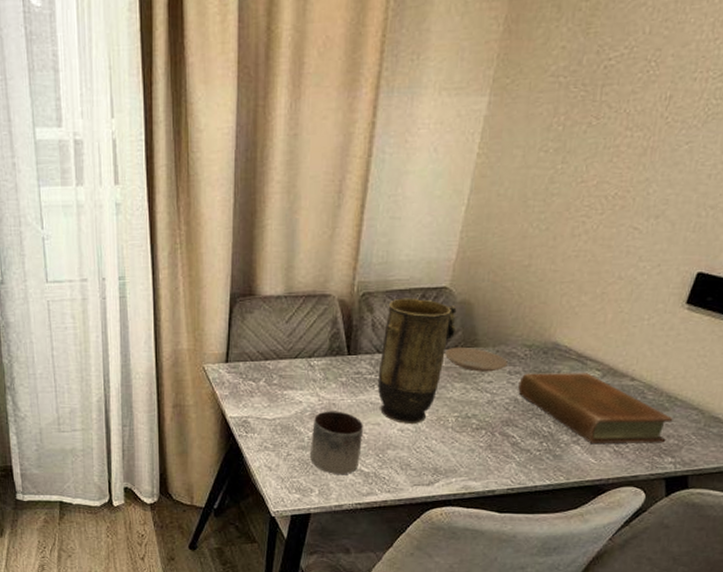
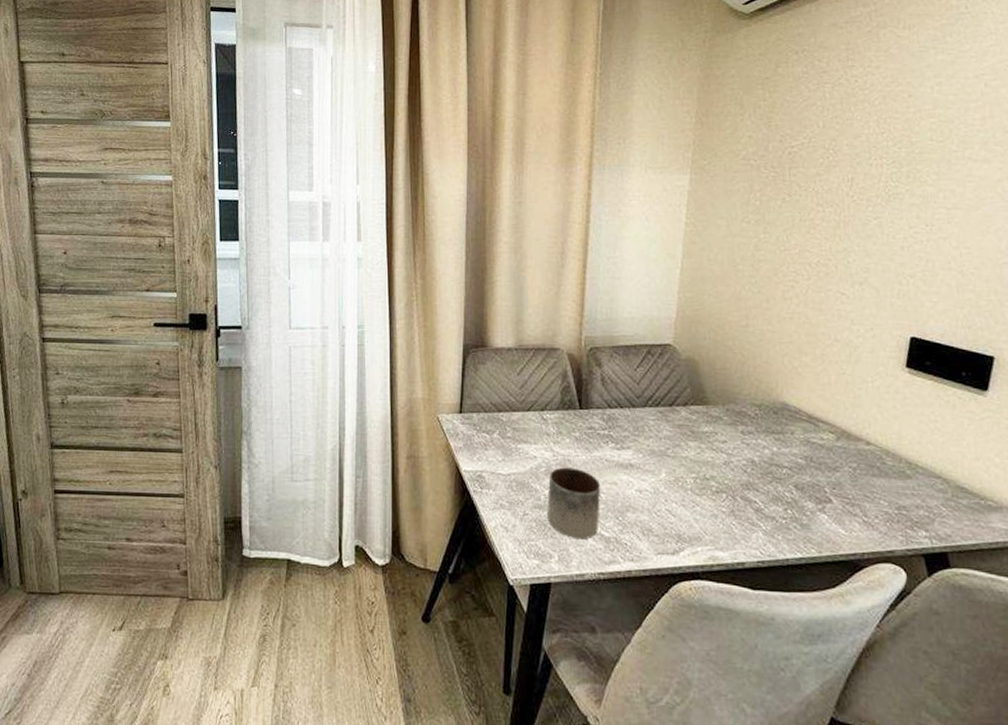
vase: present [377,298,457,424] -> none [611,353,685,484]
plate: present [445,346,508,372] -> none [676,404,739,431]
book: present [518,373,673,443] -> none [753,433,918,515]

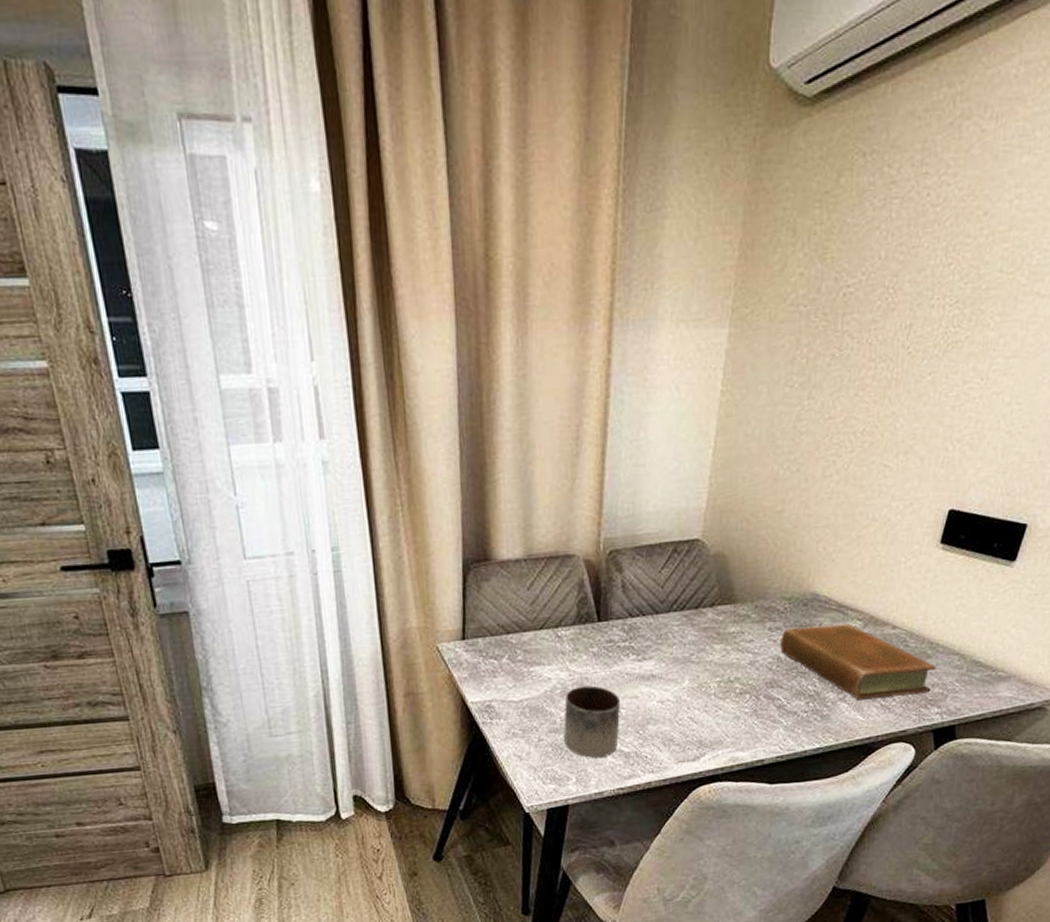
book: none [753,433,918,515] -> present [780,623,936,699]

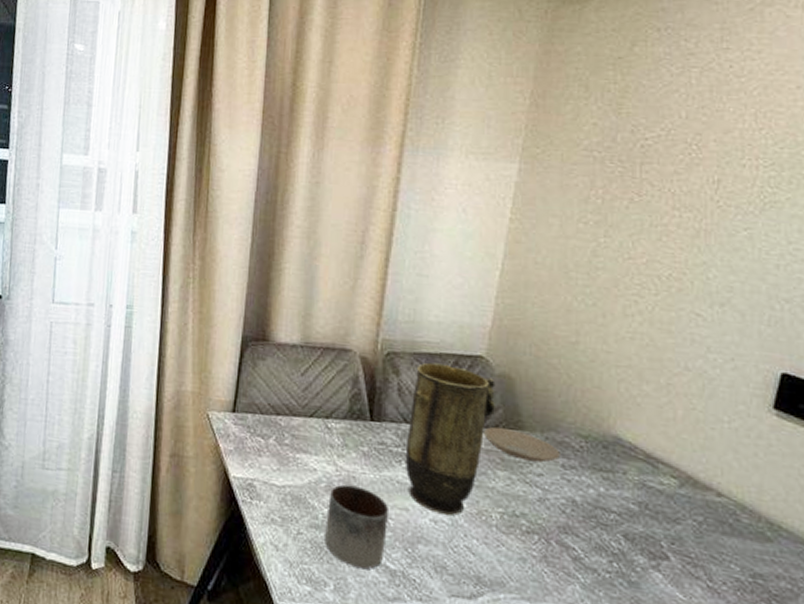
vase: none [632,553,712,694] -> present [405,362,497,515]
plate: none [702,604,767,631] -> present [484,426,560,463]
book: present [780,623,936,699] -> none [576,469,780,586]

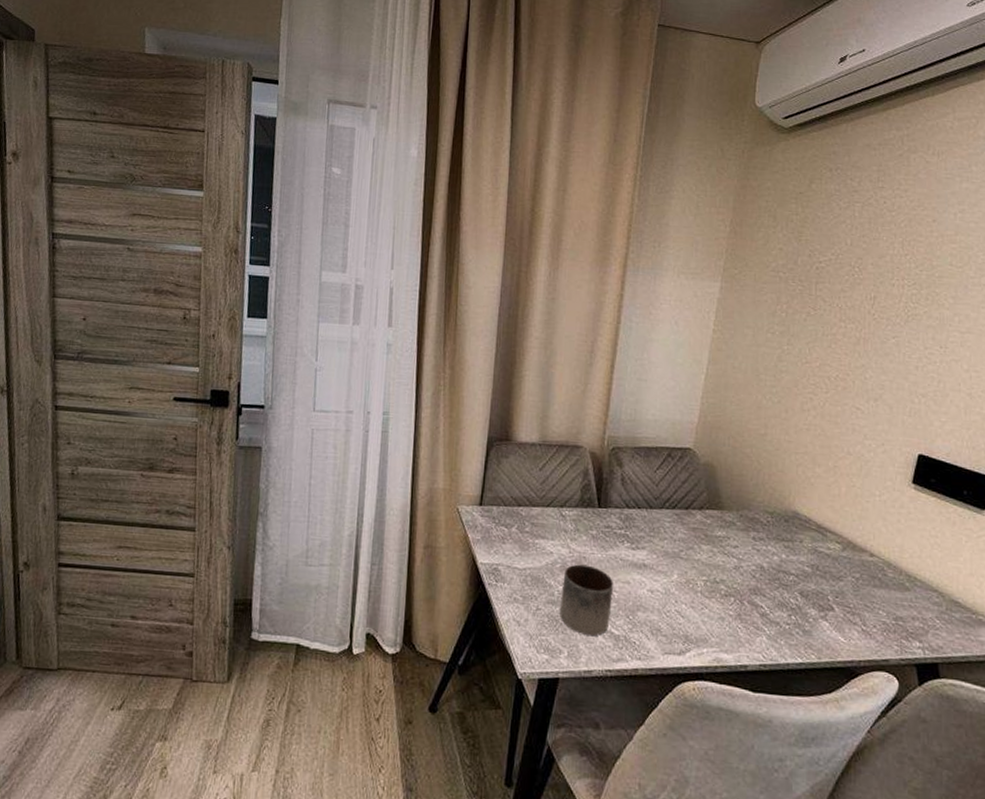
vase: present [405,362,497,515] -> none [627,455,702,585]
plate: present [484,426,560,463] -> none [692,508,751,536]

